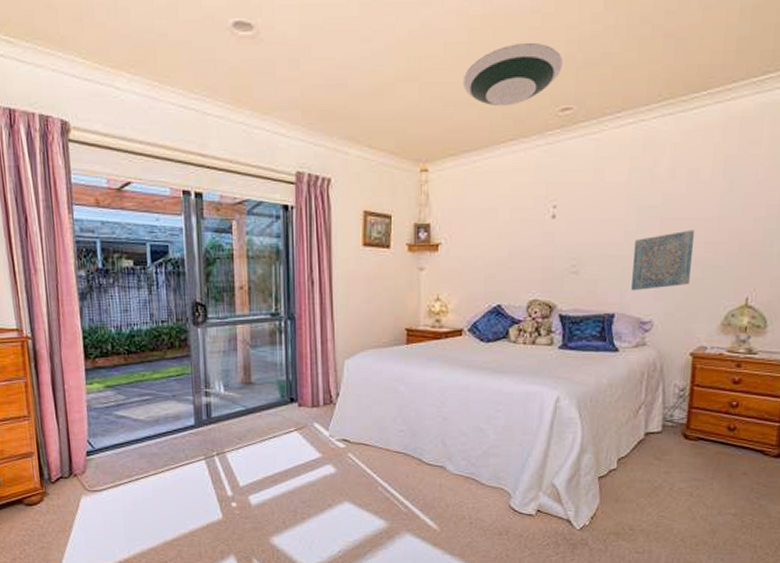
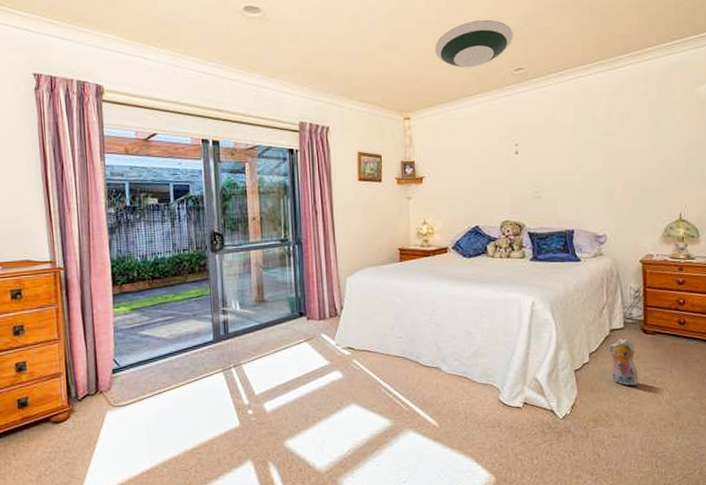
wall art: present [631,230,695,291] -> none [585,160,633,211]
plush toy: none [641,443,672,497] -> present [609,338,639,386]

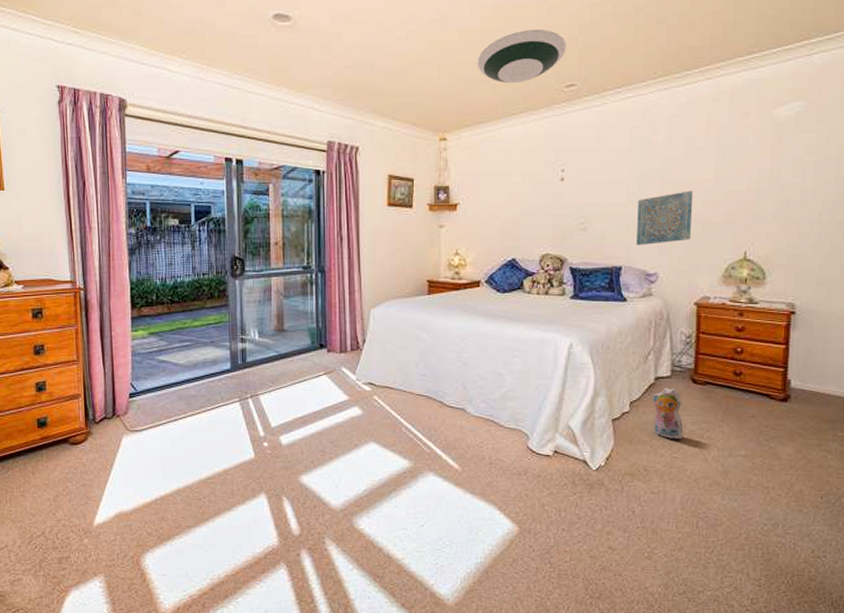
wall art: none [585,160,633,211] -> present [637,190,694,246]

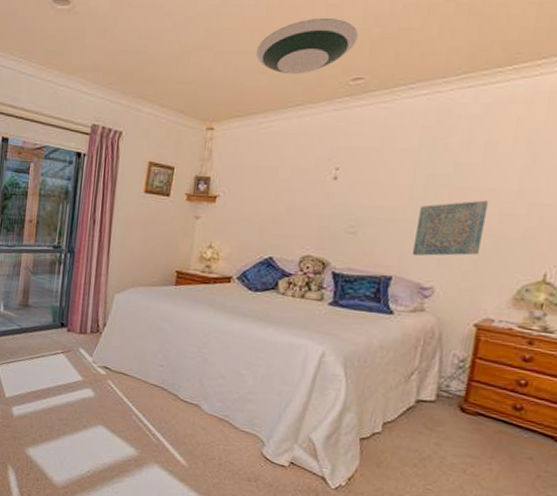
plush toy: present [653,387,684,439] -> none [407,412,445,471]

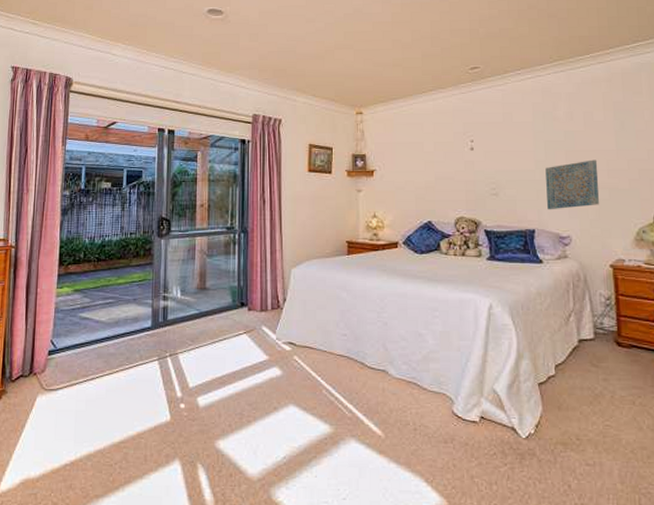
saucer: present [255,19,358,75] -> none [388,22,469,67]

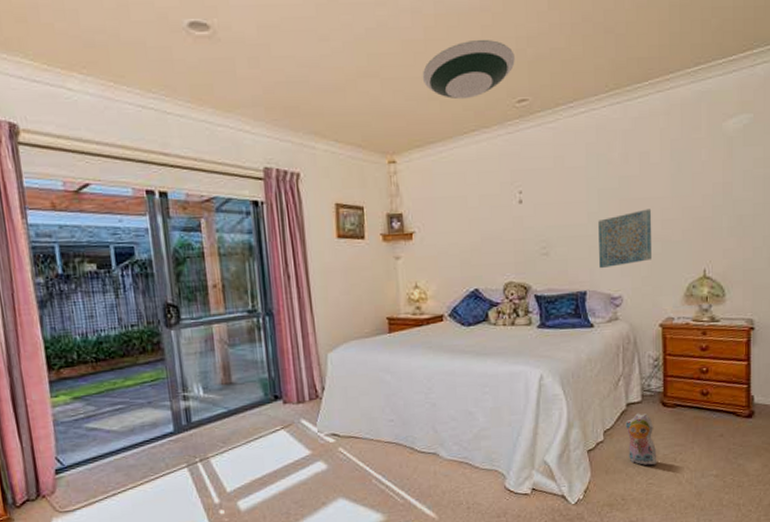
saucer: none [388,22,469,67] -> present [422,40,515,100]
plush toy: none [578,350,614,405] -> present [625,413,657,465]

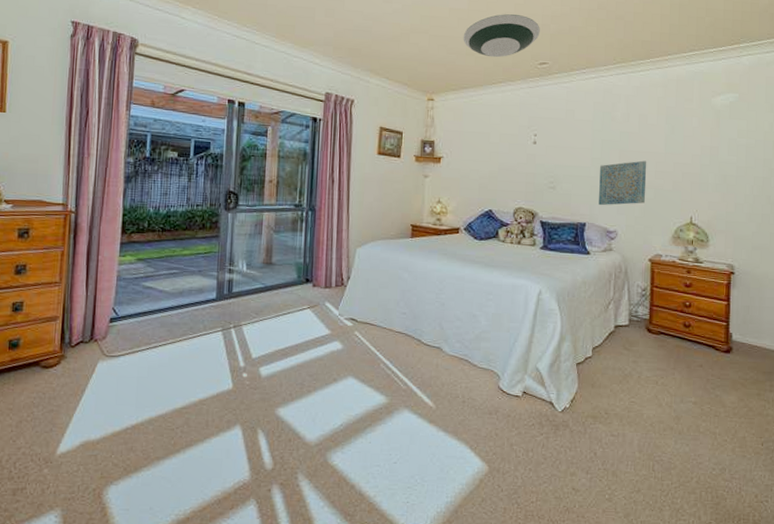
plush toy: present [625,413,657,465] -> none [613,335,640,384]

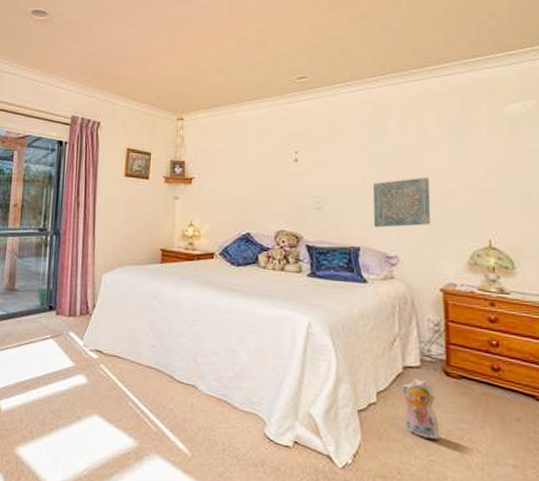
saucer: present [463,14,540,58] -> none [213,30,297,74]
plush toy: none [613,335,640,384] -> present [402,378,440,439]

